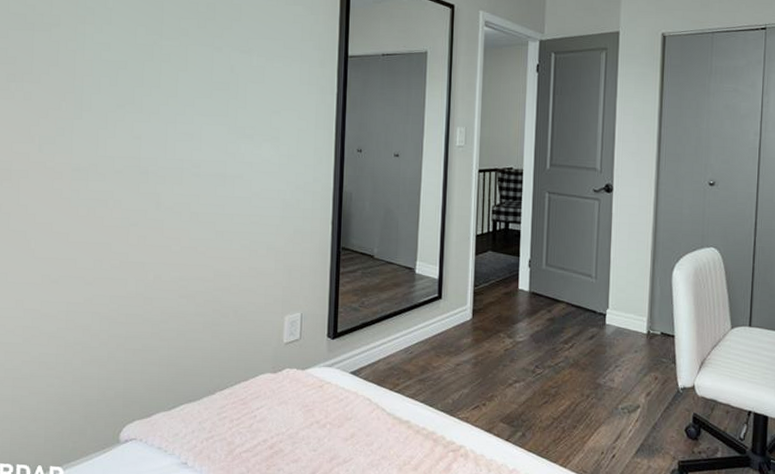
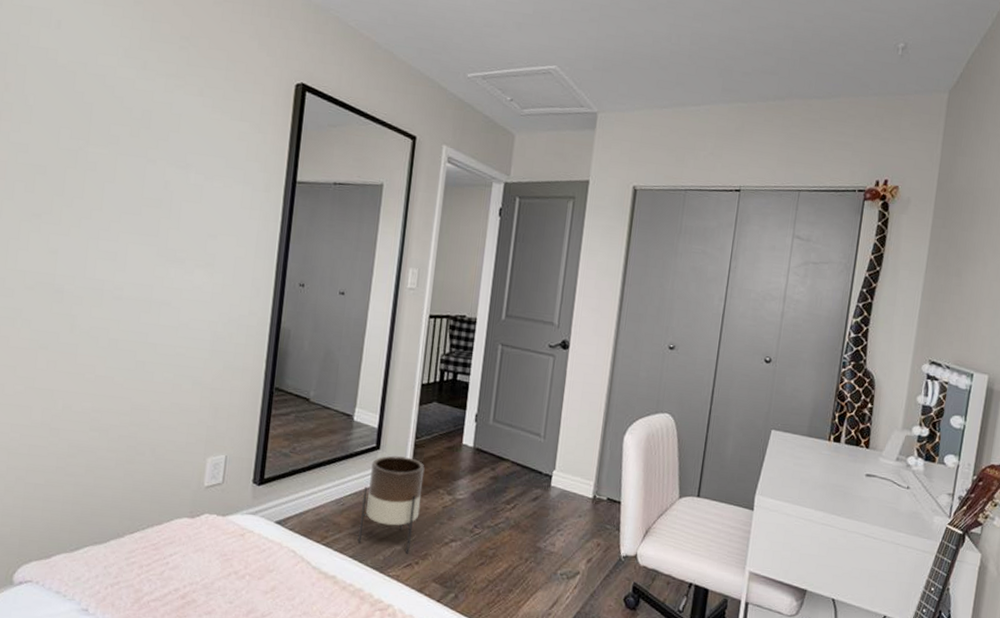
planter: none [428,304,485,397] -> present [358,456,425,554]

